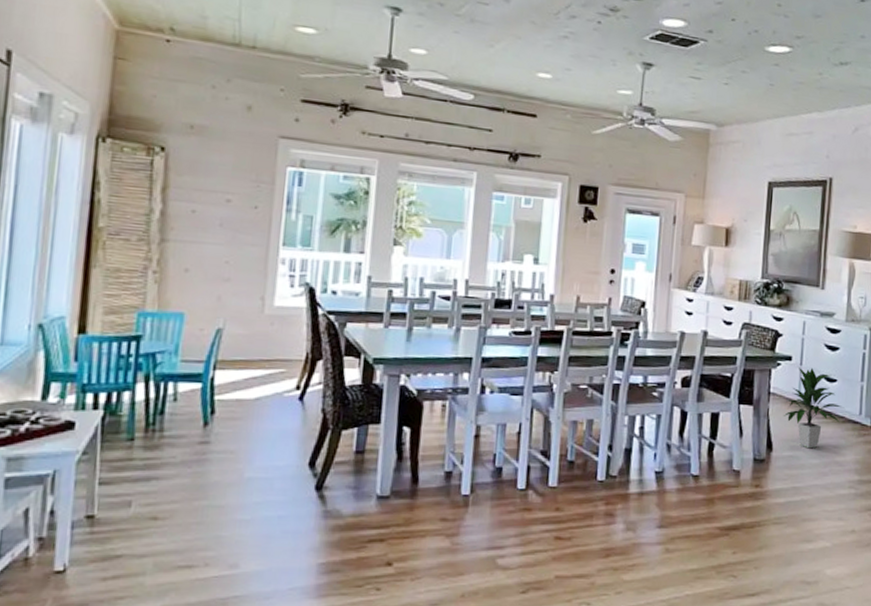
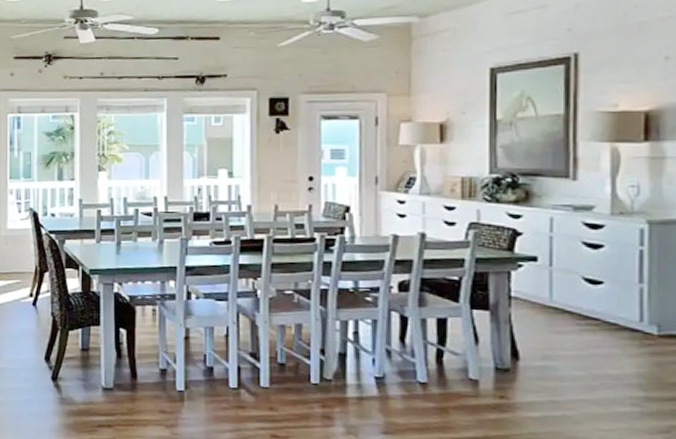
indoor plant: present [784,366,845,448] -> none [532,268,617,358]

